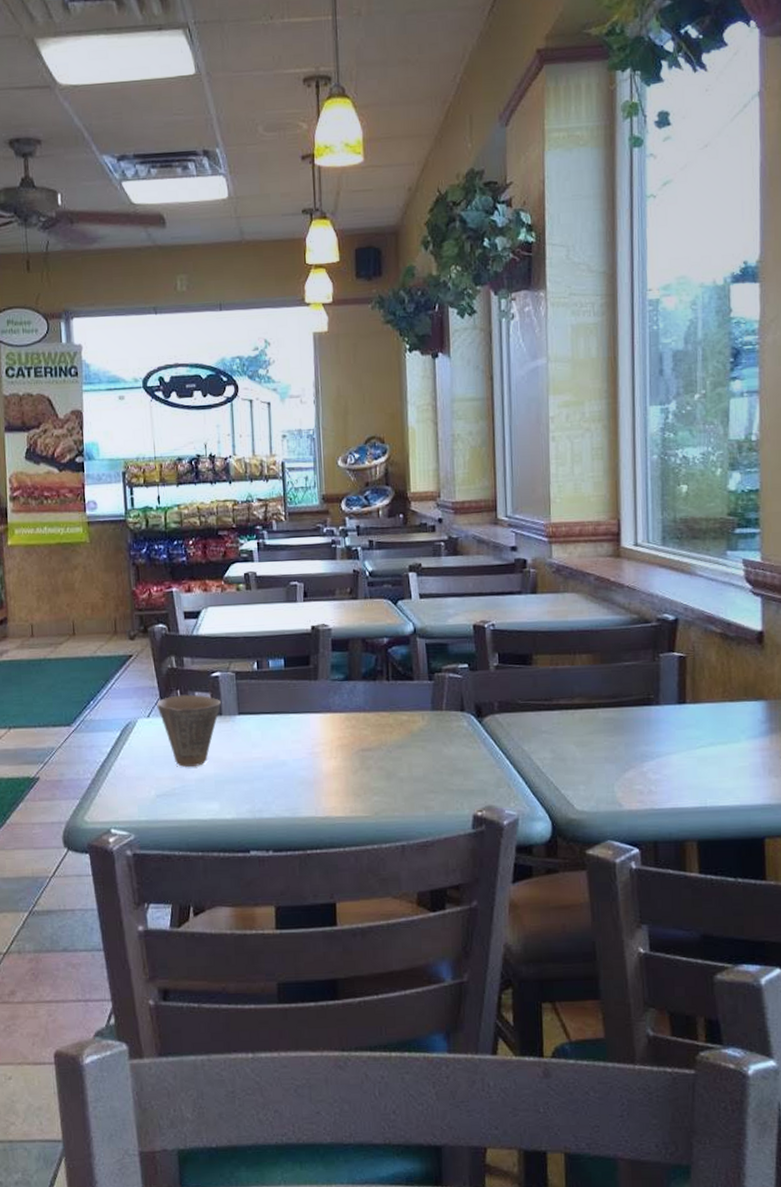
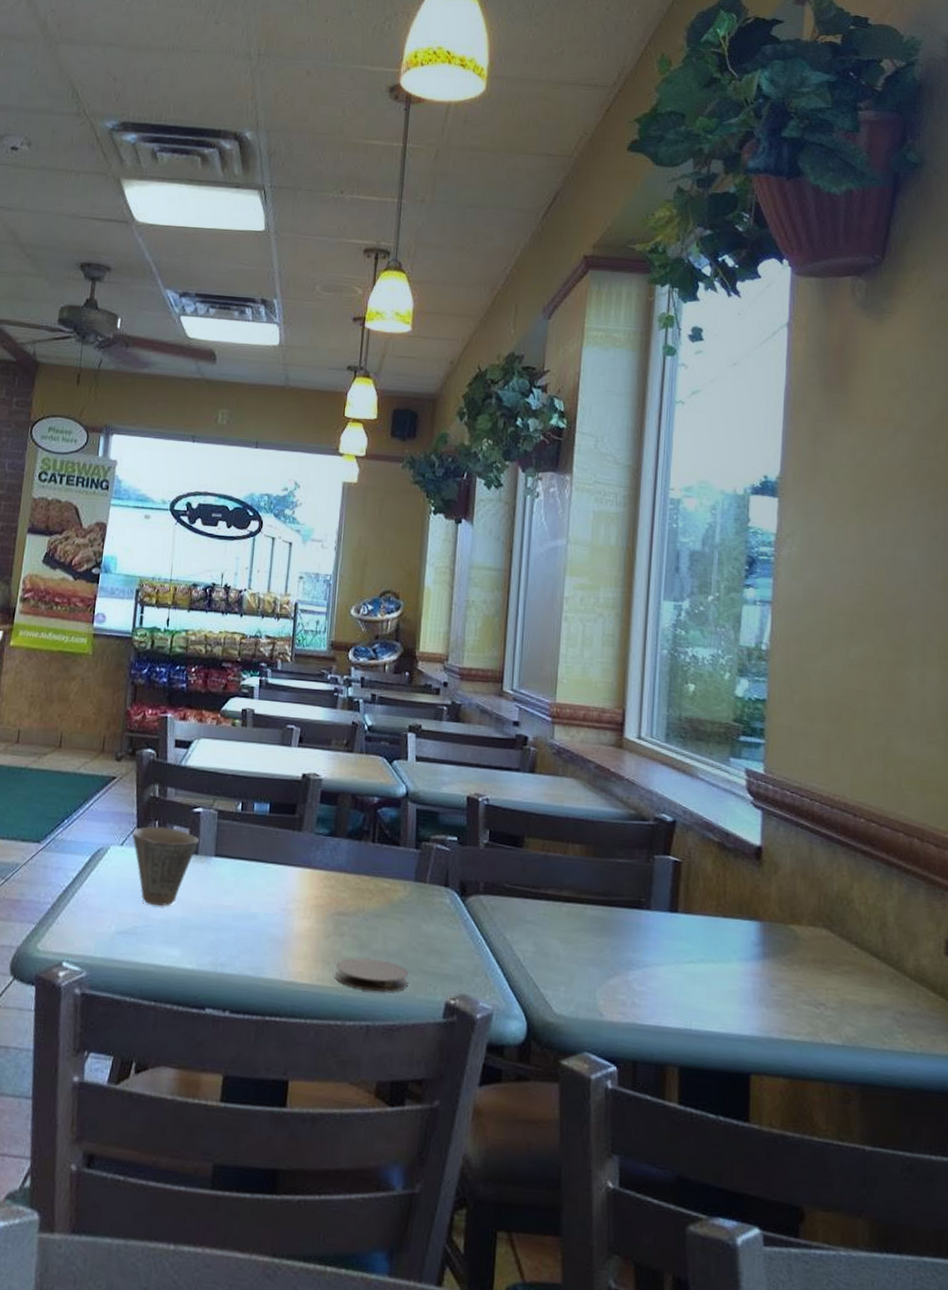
coaster: none [366,785,437,815] -> present [335,957,410,992]

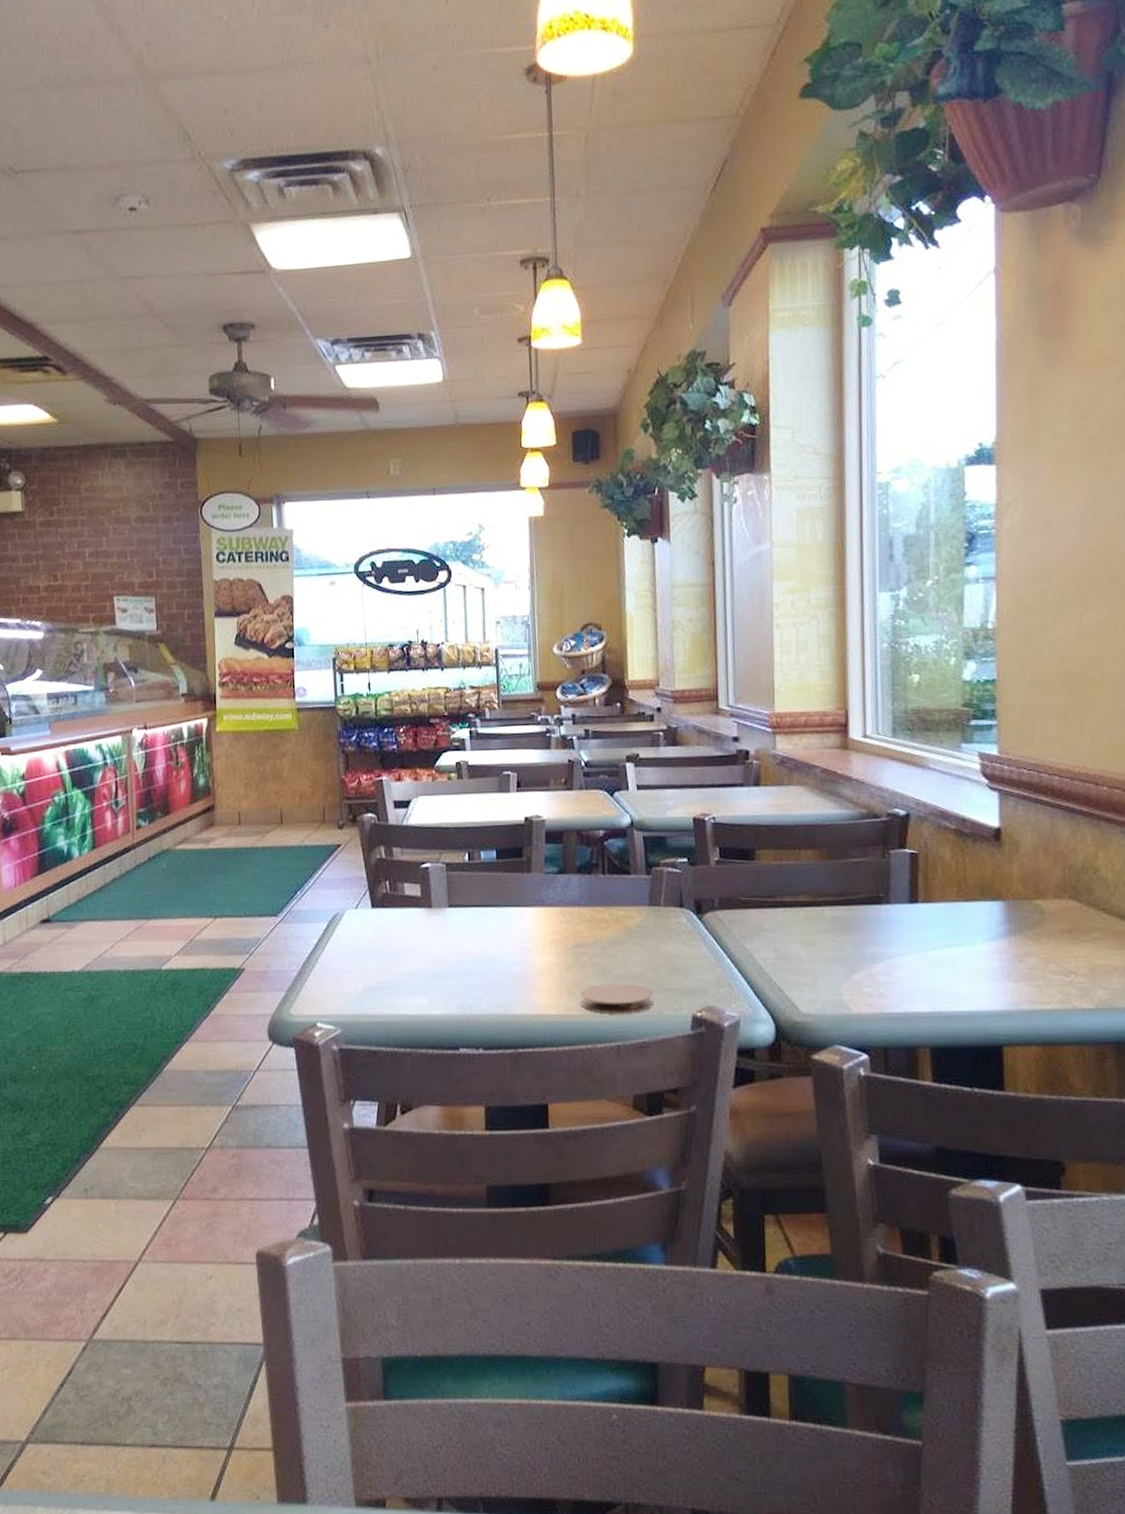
cup: present [132,826,199,906] -> none [365,885,431,961]

